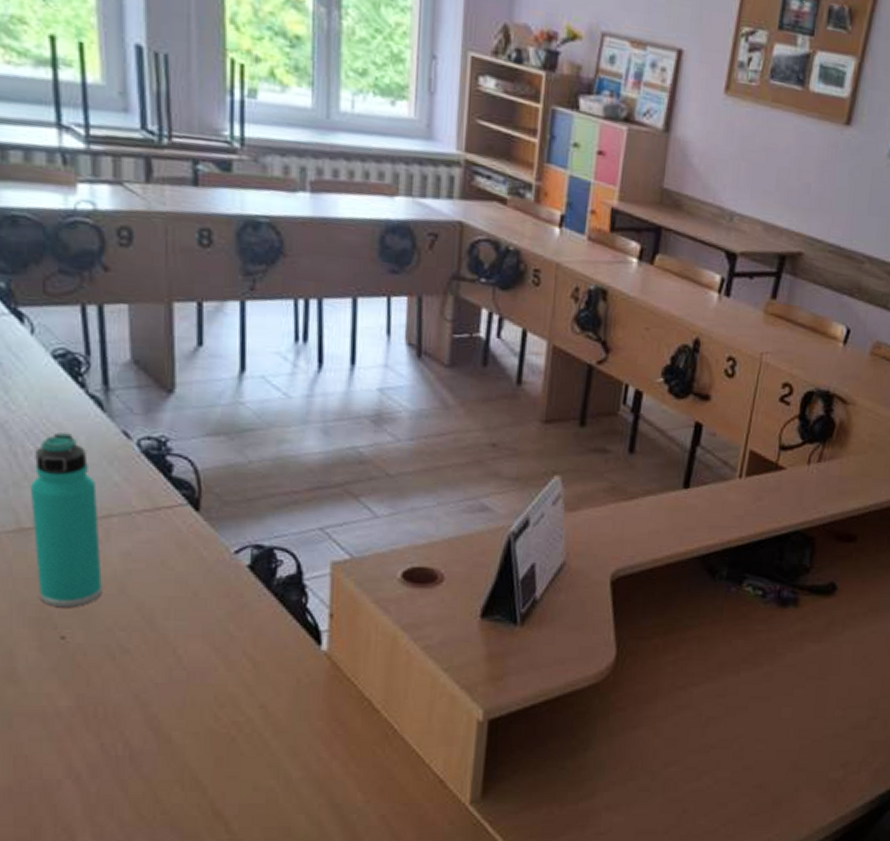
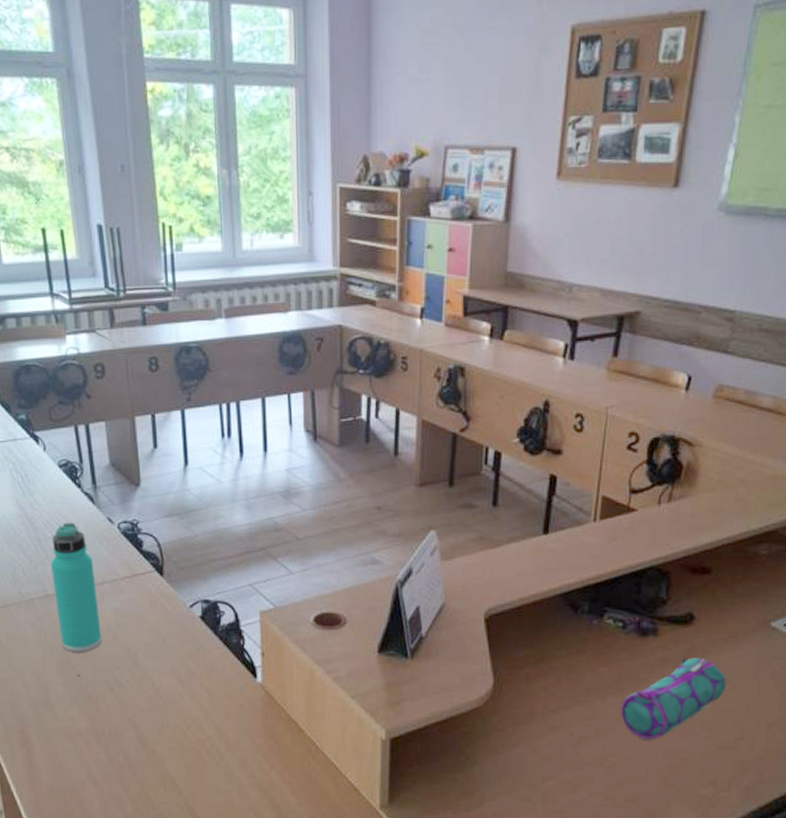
pencil case: none [754,631,865,719] -> present [621,657,727,739]

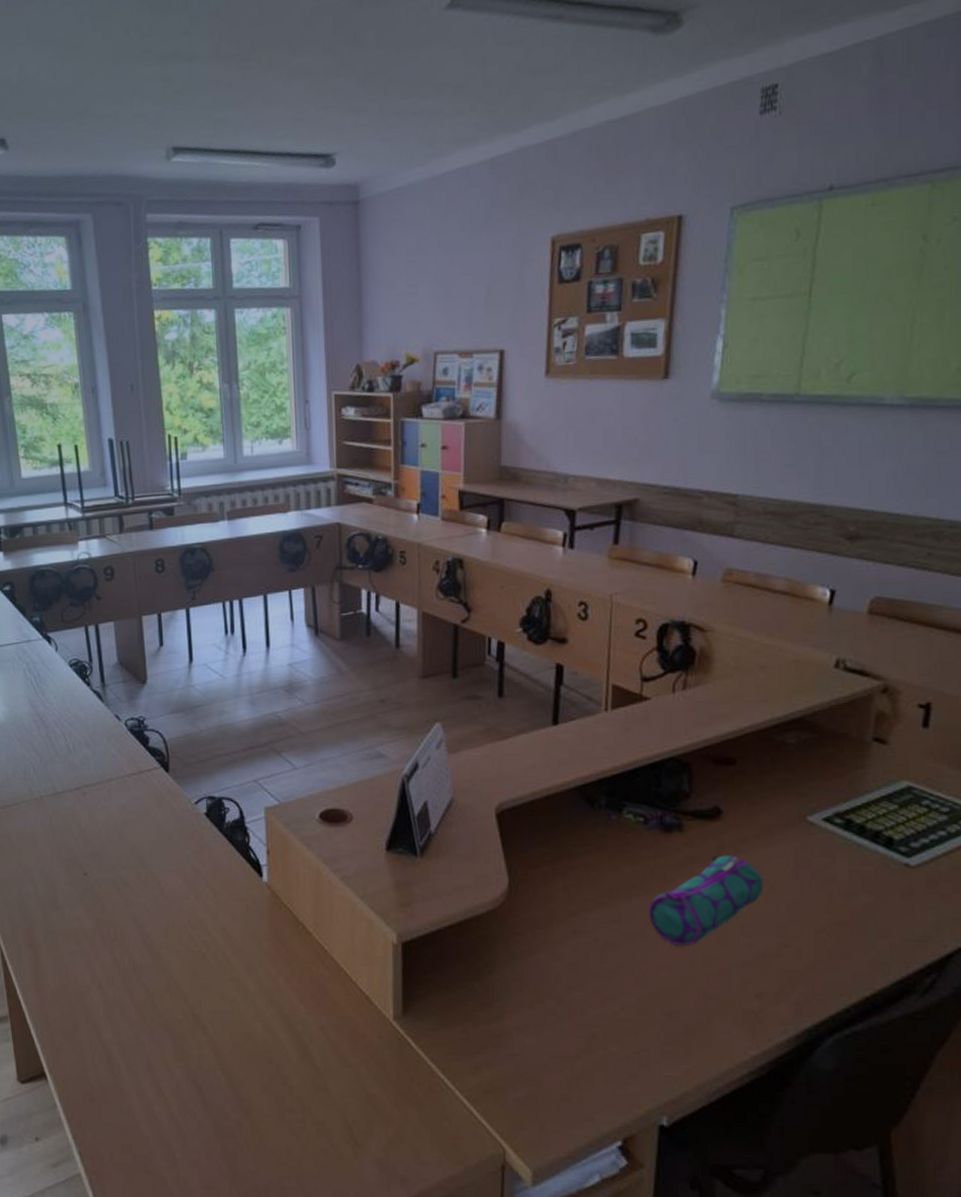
thermos bottle: present [50,522,102,653] -> none [60,720,108,851]

